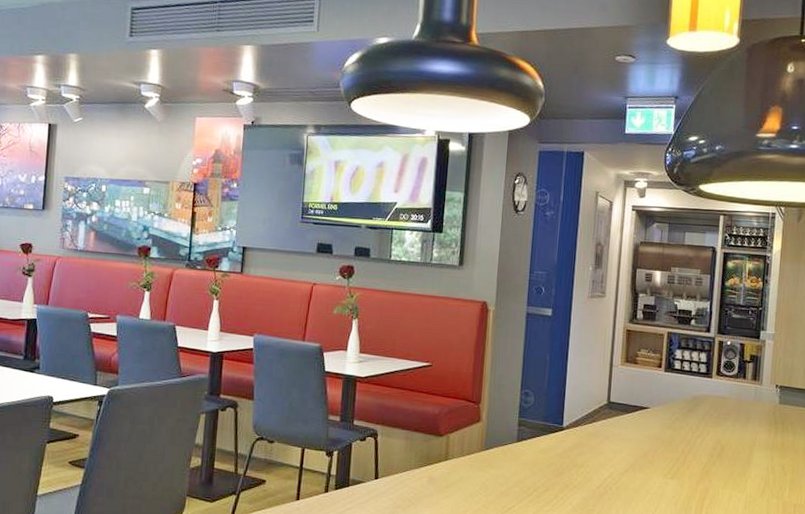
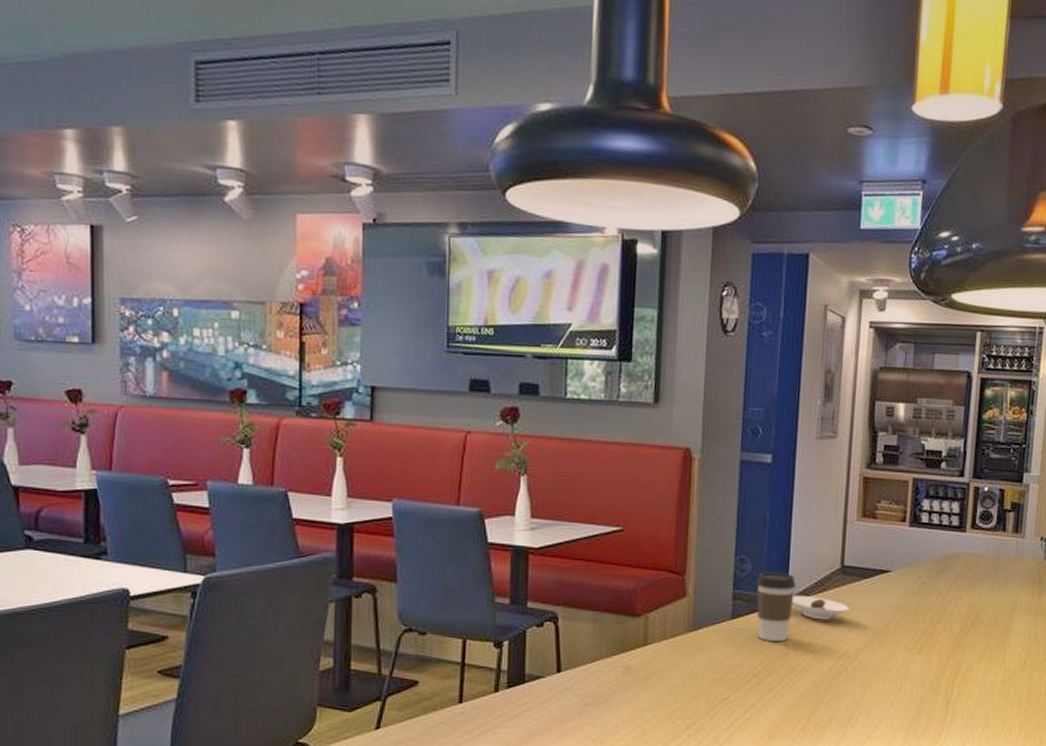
coffee cup: none [537,404,571,462] -> present [756,572,796,641]
saucer: none [567,424,614,446] -> present [792,595,849,620]

